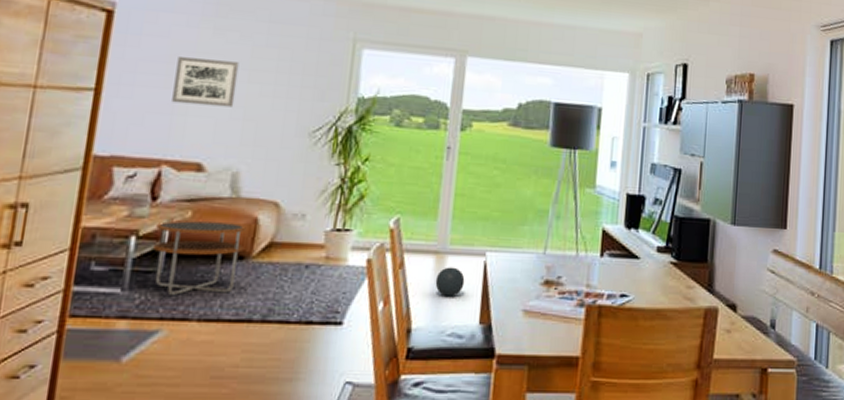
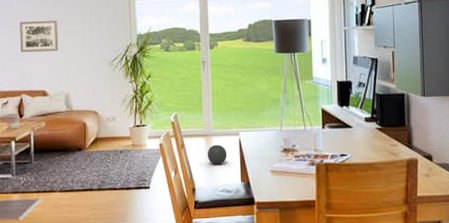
side table: present [152,220,246,295] -> none [25,127,80,176]

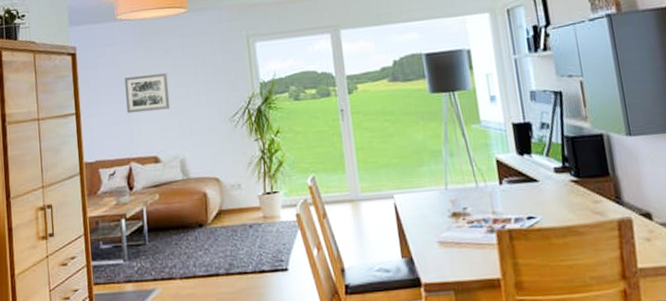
ball: present [207,144,227,165] -> none [355,211,381,238]

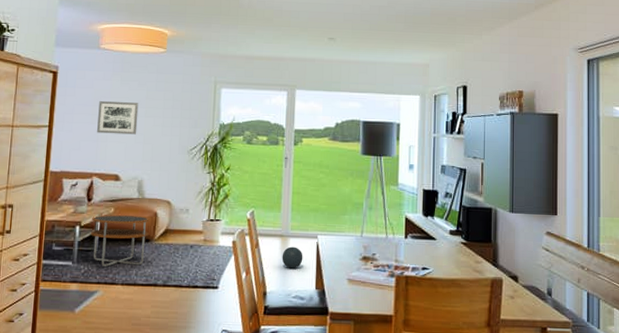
side table: none [137,199,201,261] -> present [90,214,150,267]
ball: none [355,211,381,238] -> present [282,246,303,269]

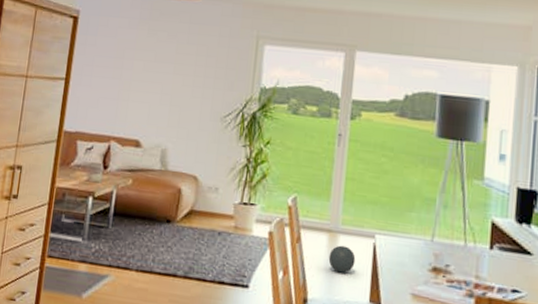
side table: present [90,214,150,267] -> none [104,186,172,250]
wall art: present [97,101,139,135] -> none [118,53,167,95]

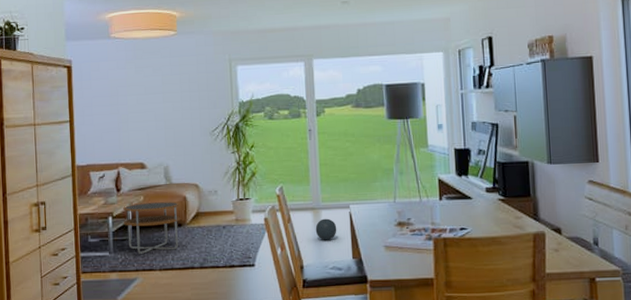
side table: none [104,186,172,250] -> present [123,201,180,254]

